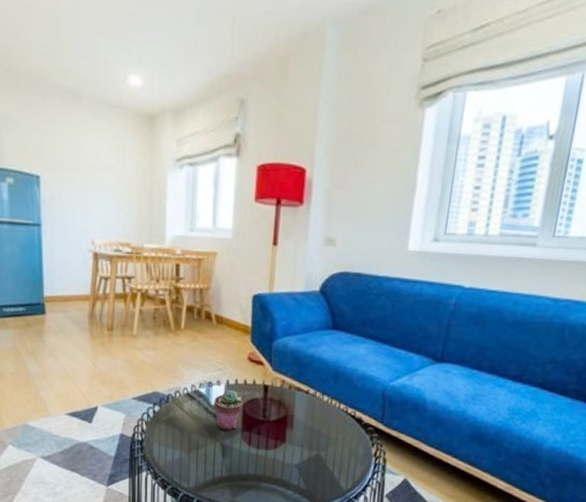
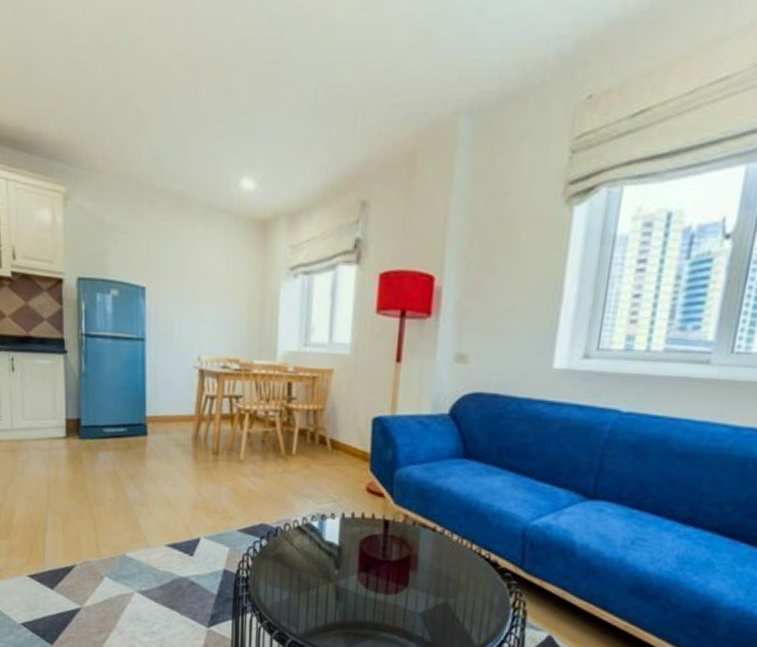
potted succulent: present [214,389,243,430] -> none [327,523,360,570]

